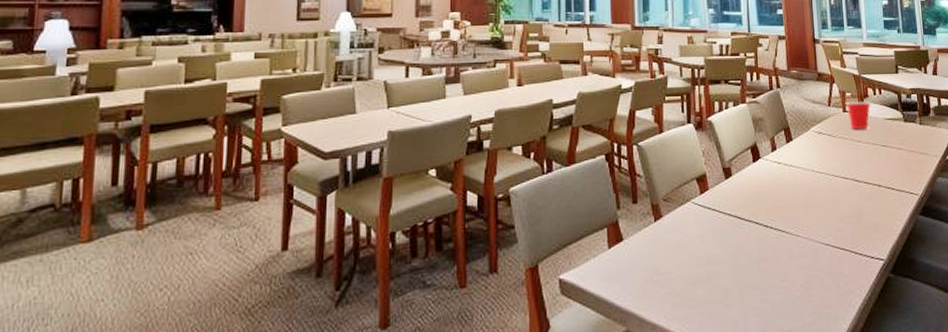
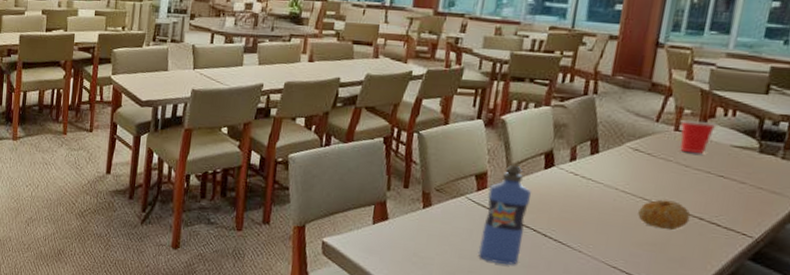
water bottle: none [711,162,749,264] -> present [478,164,532,265]
fruit: none [834,173,872,201] -> present [638,199,691,231]

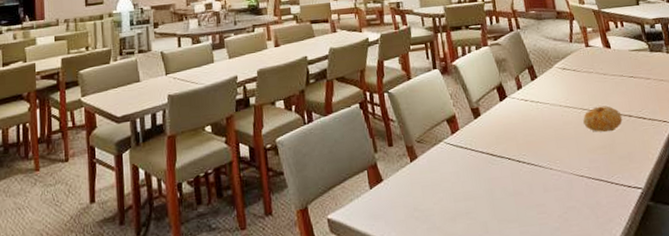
water bottle: present [478,164,532,265] -> none [461,103,505,199]
cup: present [680,120,719,155] -> none [587,35,615,63]

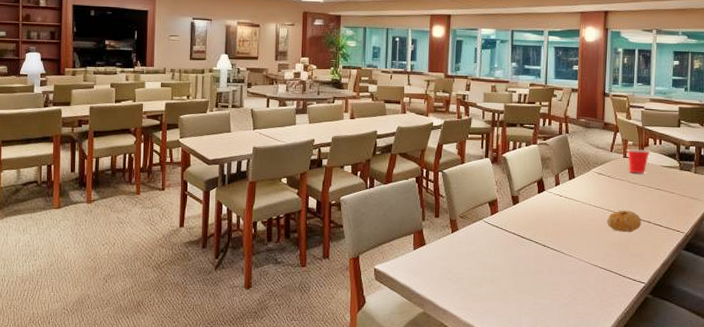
cup: none [587,35,615,63] -> present [626,149,652,174]

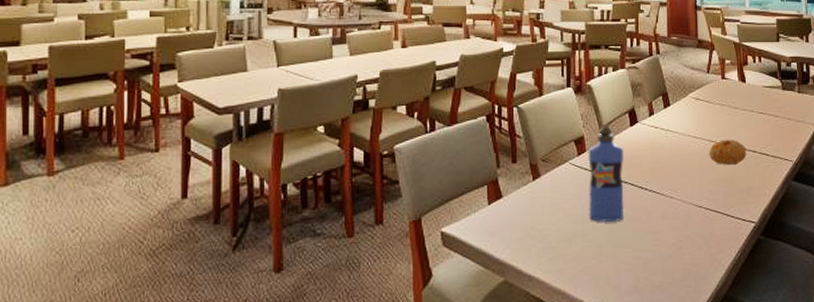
water bottle: none [497,192,531,272] -> present [588,126,624,222]
cup: present [626,149,652,174] -> none [724,69,751,97]

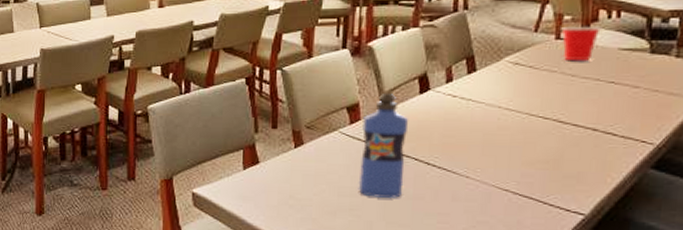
fruit: present [709,139,747,166] -> none [526,113,583,145]
cup: none [724,69,751,97] -> present [561,27,603,61]

